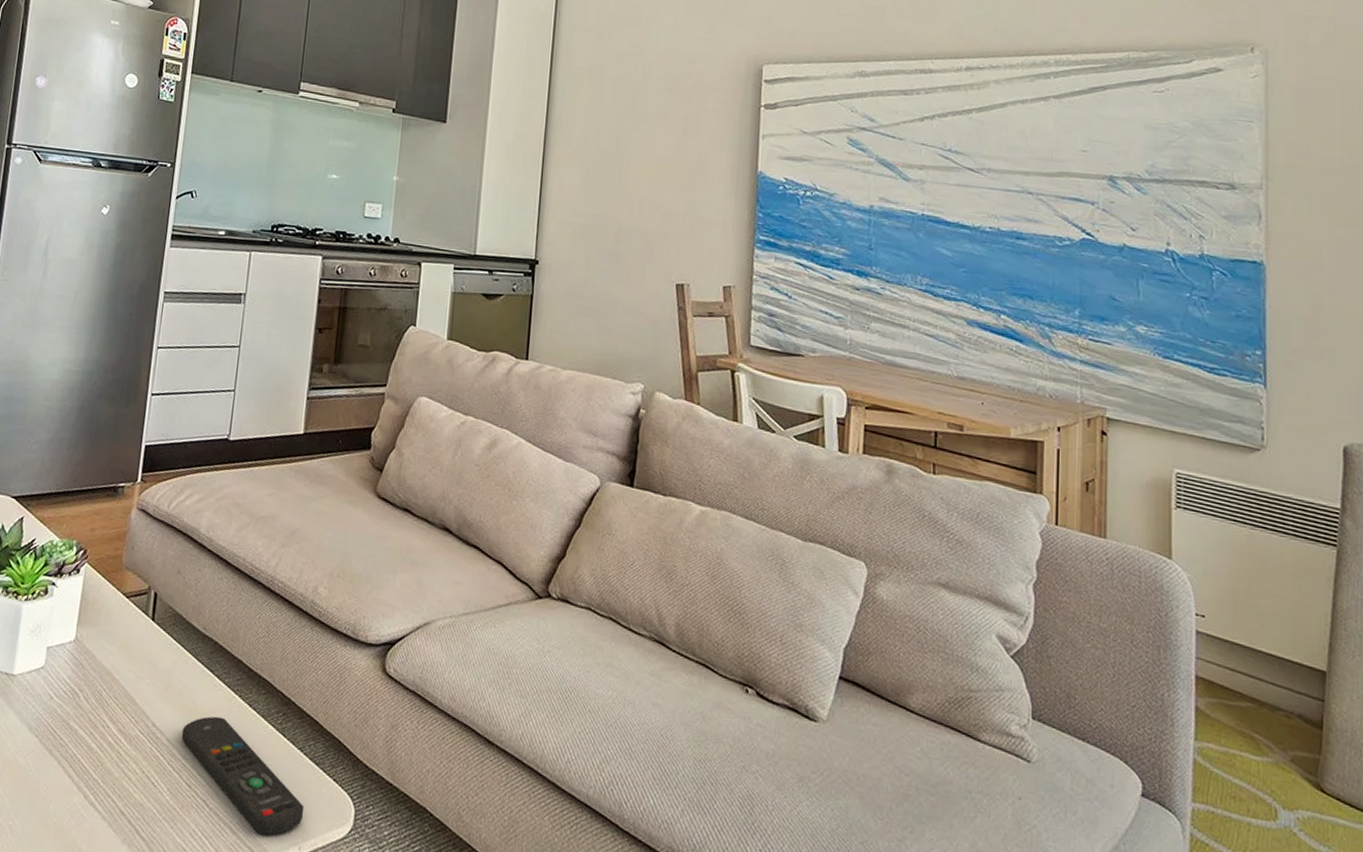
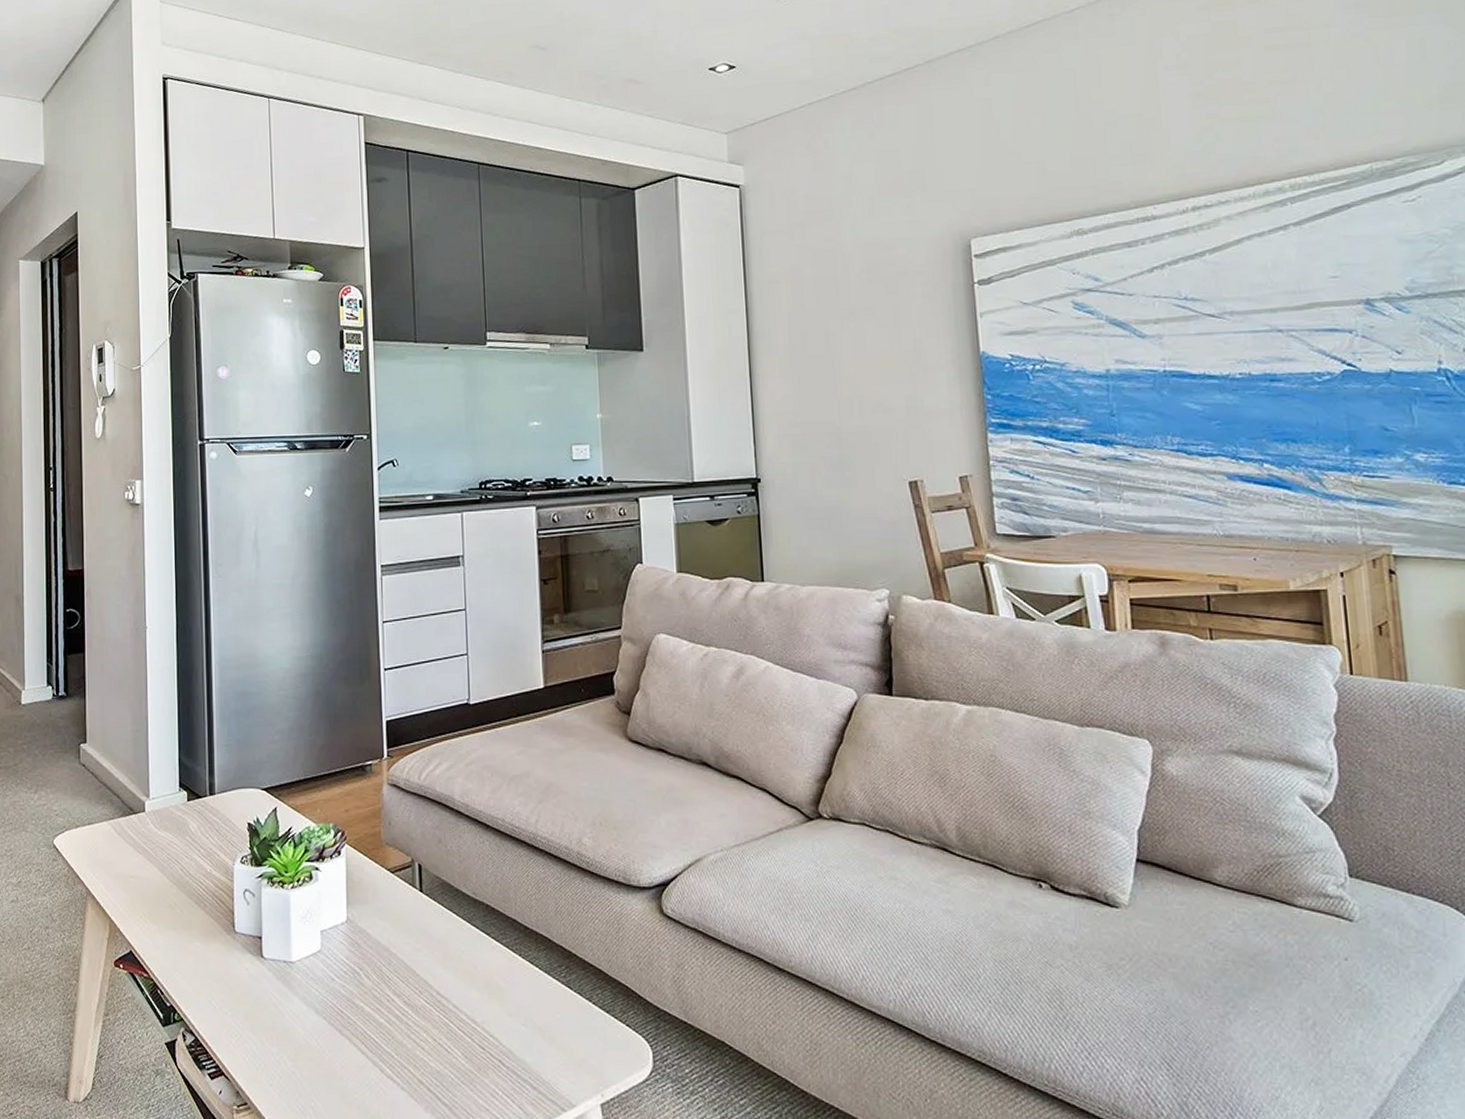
remote control: present [181,716,305,836] -> none [467,977,602,1087]

